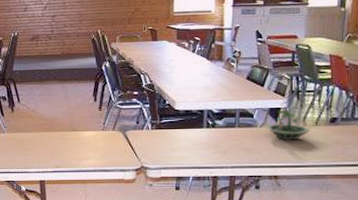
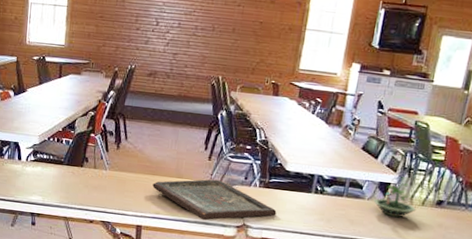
board game: none [49,128,172,168] -> present [152,179,277,221]

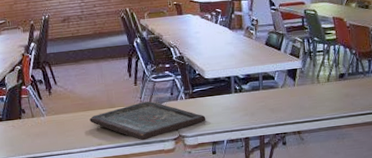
terrarium: present [373,177,417,218] -> none [286,60,324,98]

